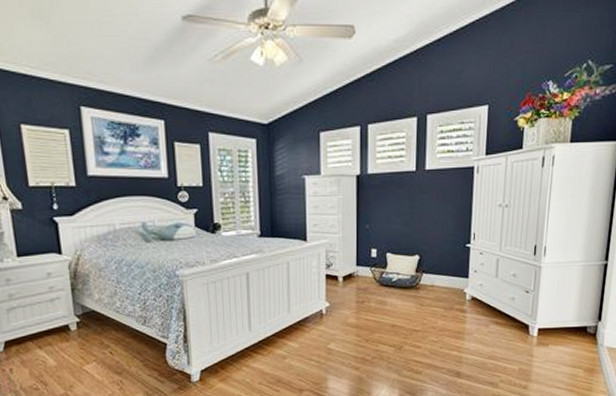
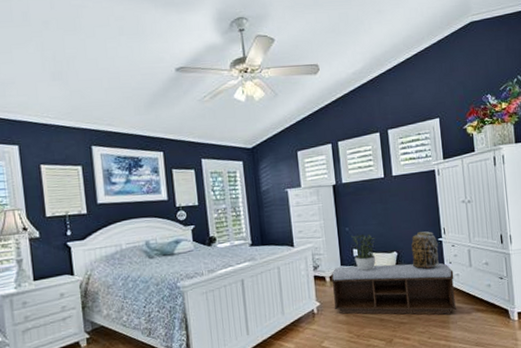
bench: none [344,267,477,326] -> present [331,263,457,315]
potted plant: none [370,232,399,273] -> present [350,233,377,271]
decorative urn: none [435,235,465,277] -> present [411,231,439,270]

